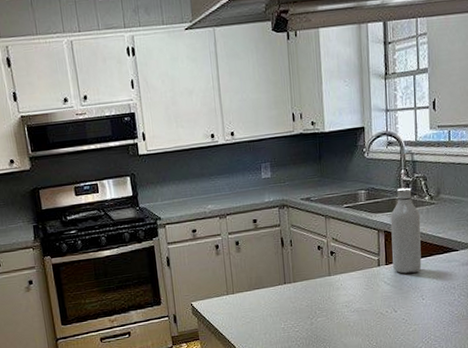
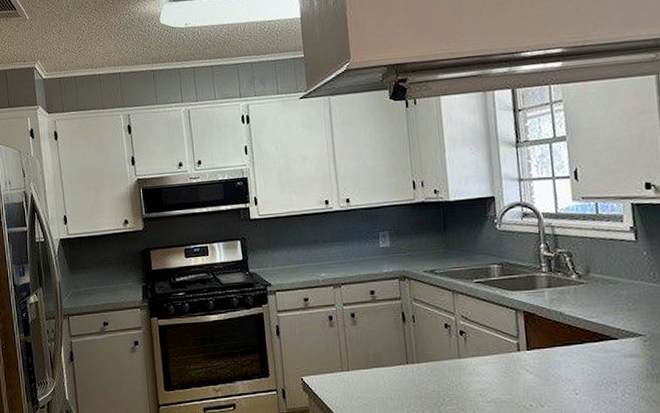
water bottle: present [390,187,422,274] -> none [530,264,572,362]

